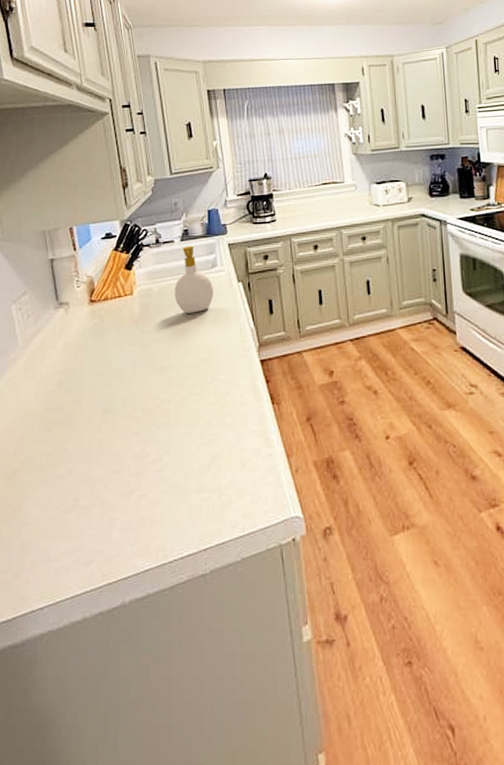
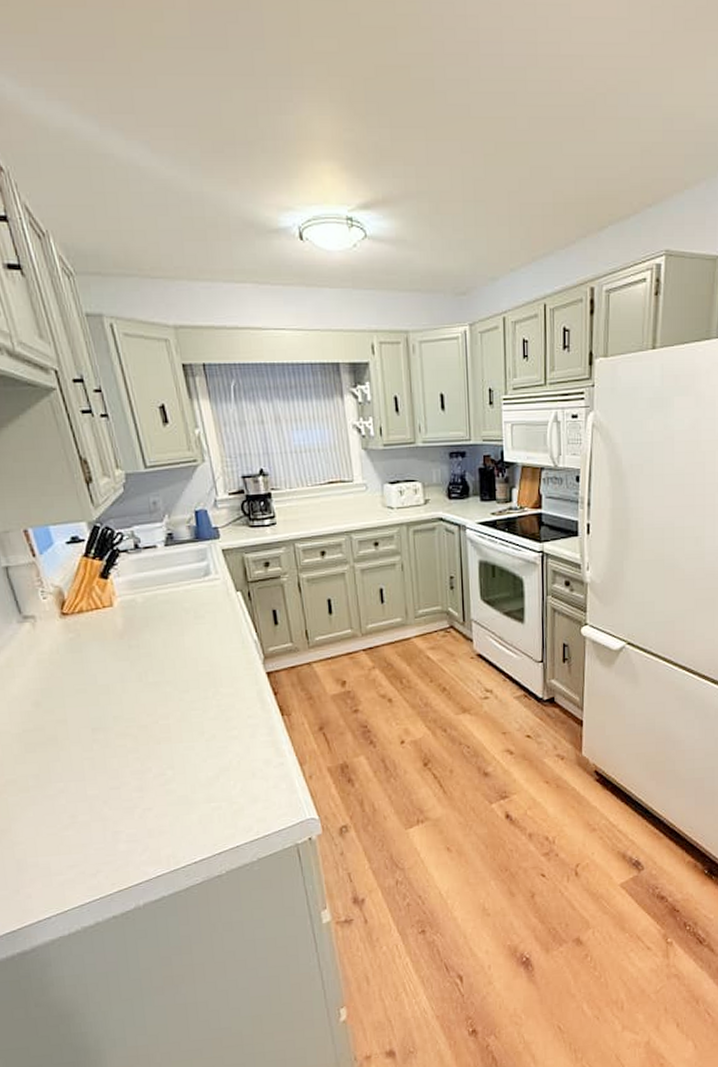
soap bottle: present [174,245,214,314] -> none [162,551,210,626]

